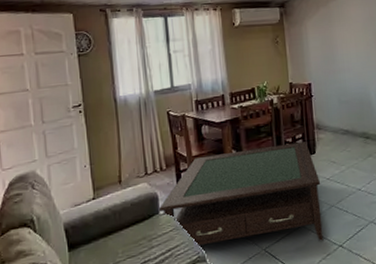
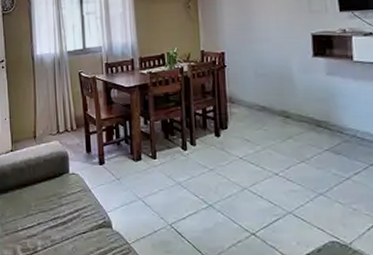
coffee table: present [158,141,324,247] -> none [68,115,234,225]

